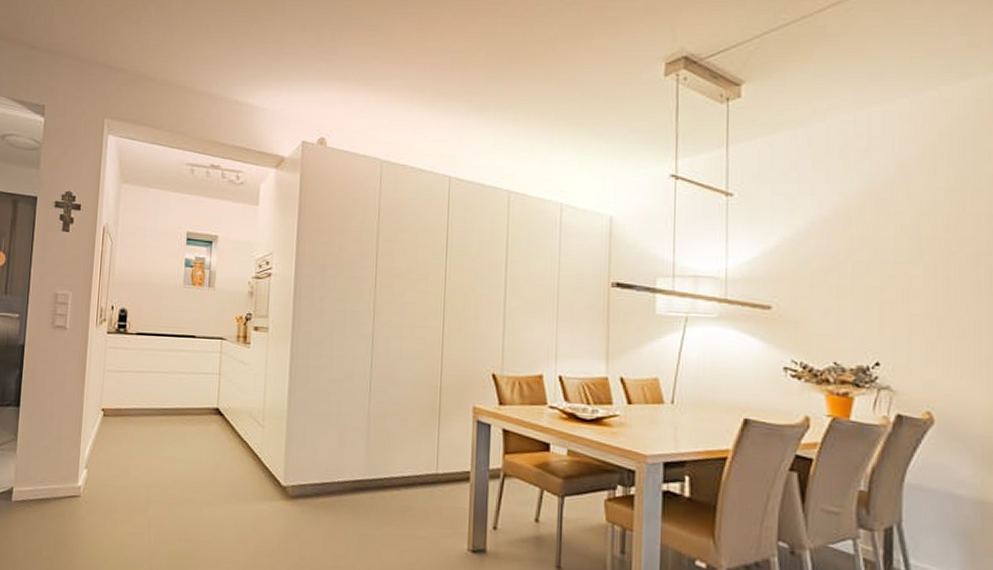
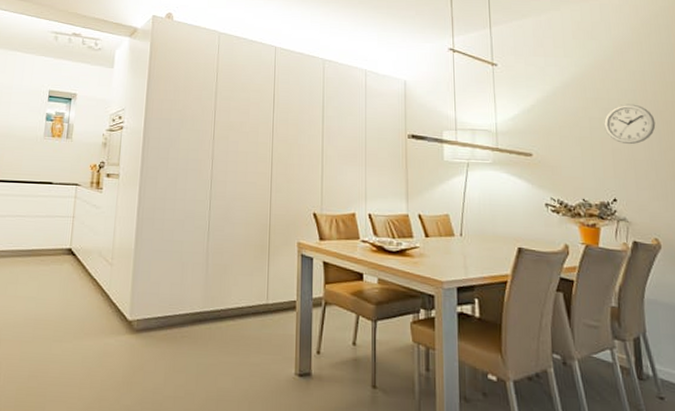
wall clock: none [871,243,944,295] -> present [603,104,656,145]

